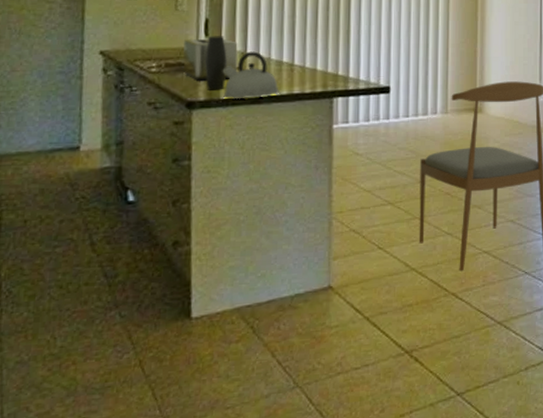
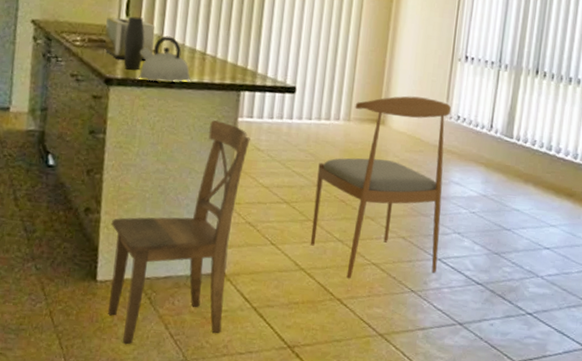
dining chair: none [204,130,348,381] -> present [107,120,250,344]

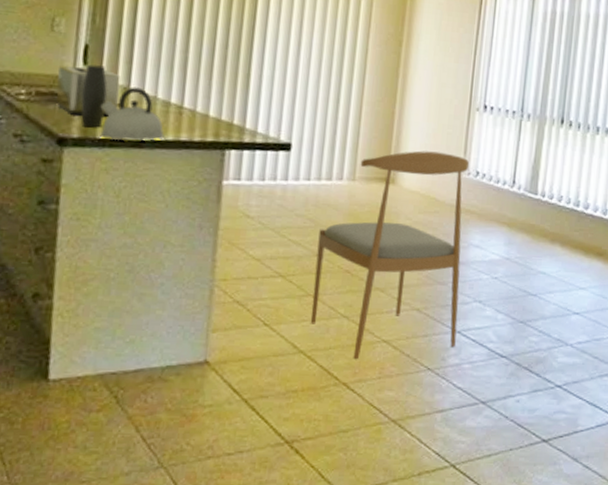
dining chair: present [107,120,250,344] -> none [62,183,238,453]

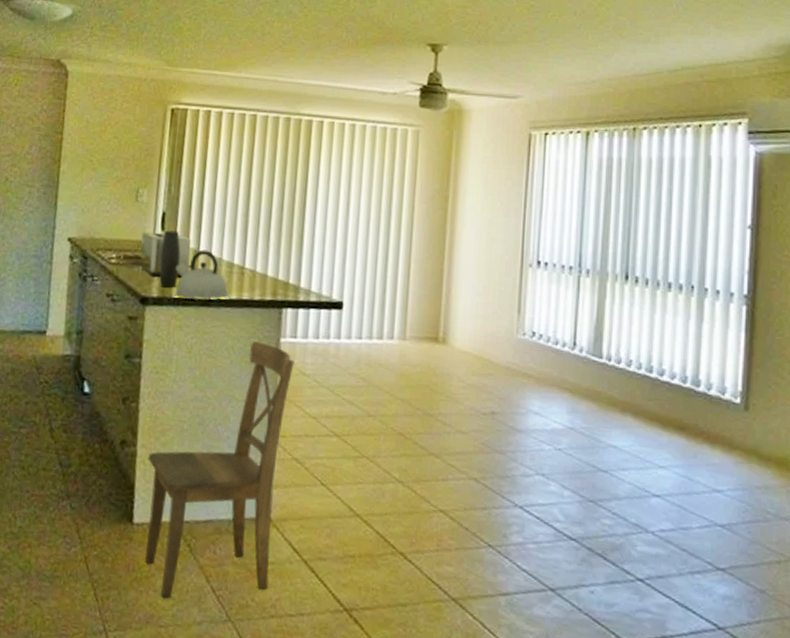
dining chair: none [62,183,238,453] -> present [144,341,295,598]
dining chair: present [310,150,470,360] -> none [365,309,525,529]

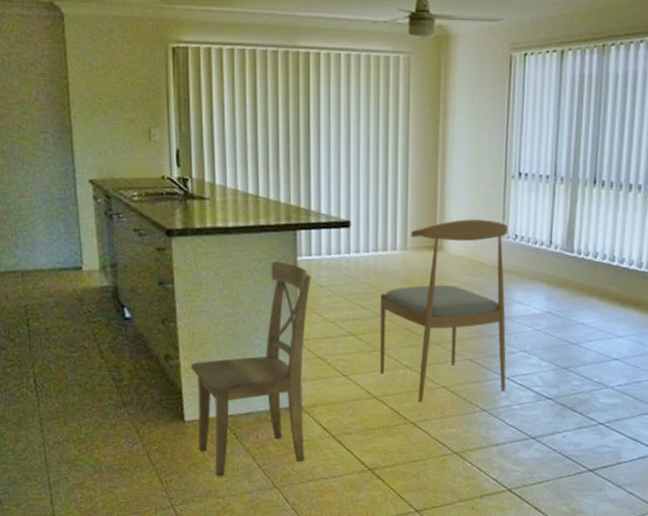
toaster: present [139,232,192,277] -> none [159,169,208,210]
vase: present [159,230,181,288] -> none [178,166,198,220]
kettle: present [175,249,229,300] -> none [195,182,247,229]
dining chair: none [365,309,525,529] -> present [379,219,509,403]

